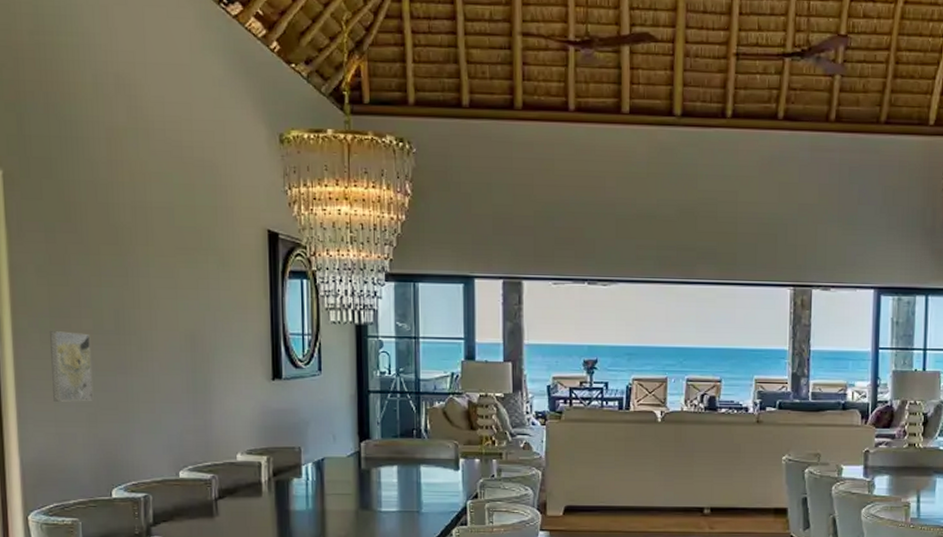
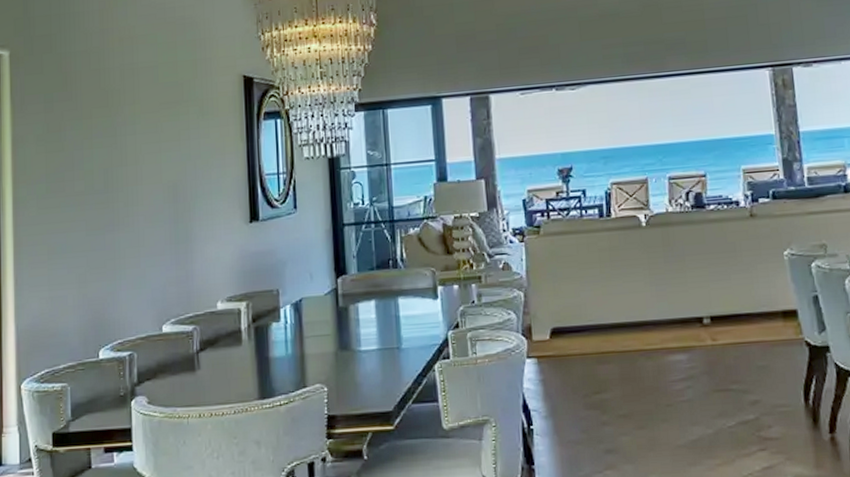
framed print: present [50,331,94,402] -> none [46,195,84,266]

